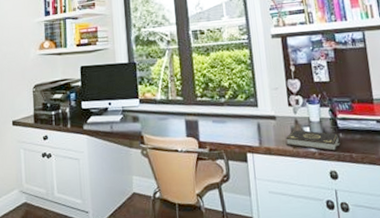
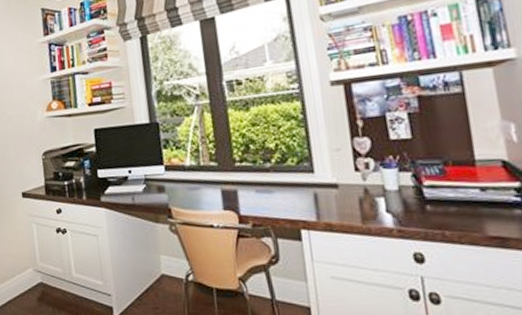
book: present [286,129,340,151] -> none [352,200,428,228]

